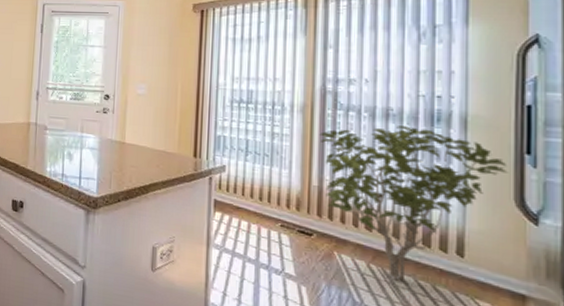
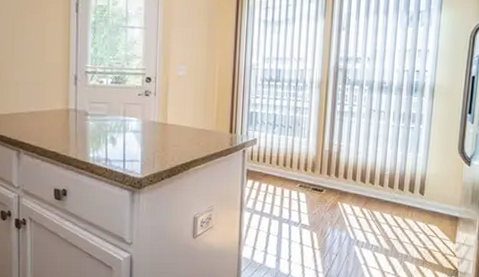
shrub: present [319,126,507,282] -> none [331,96,456,218]

